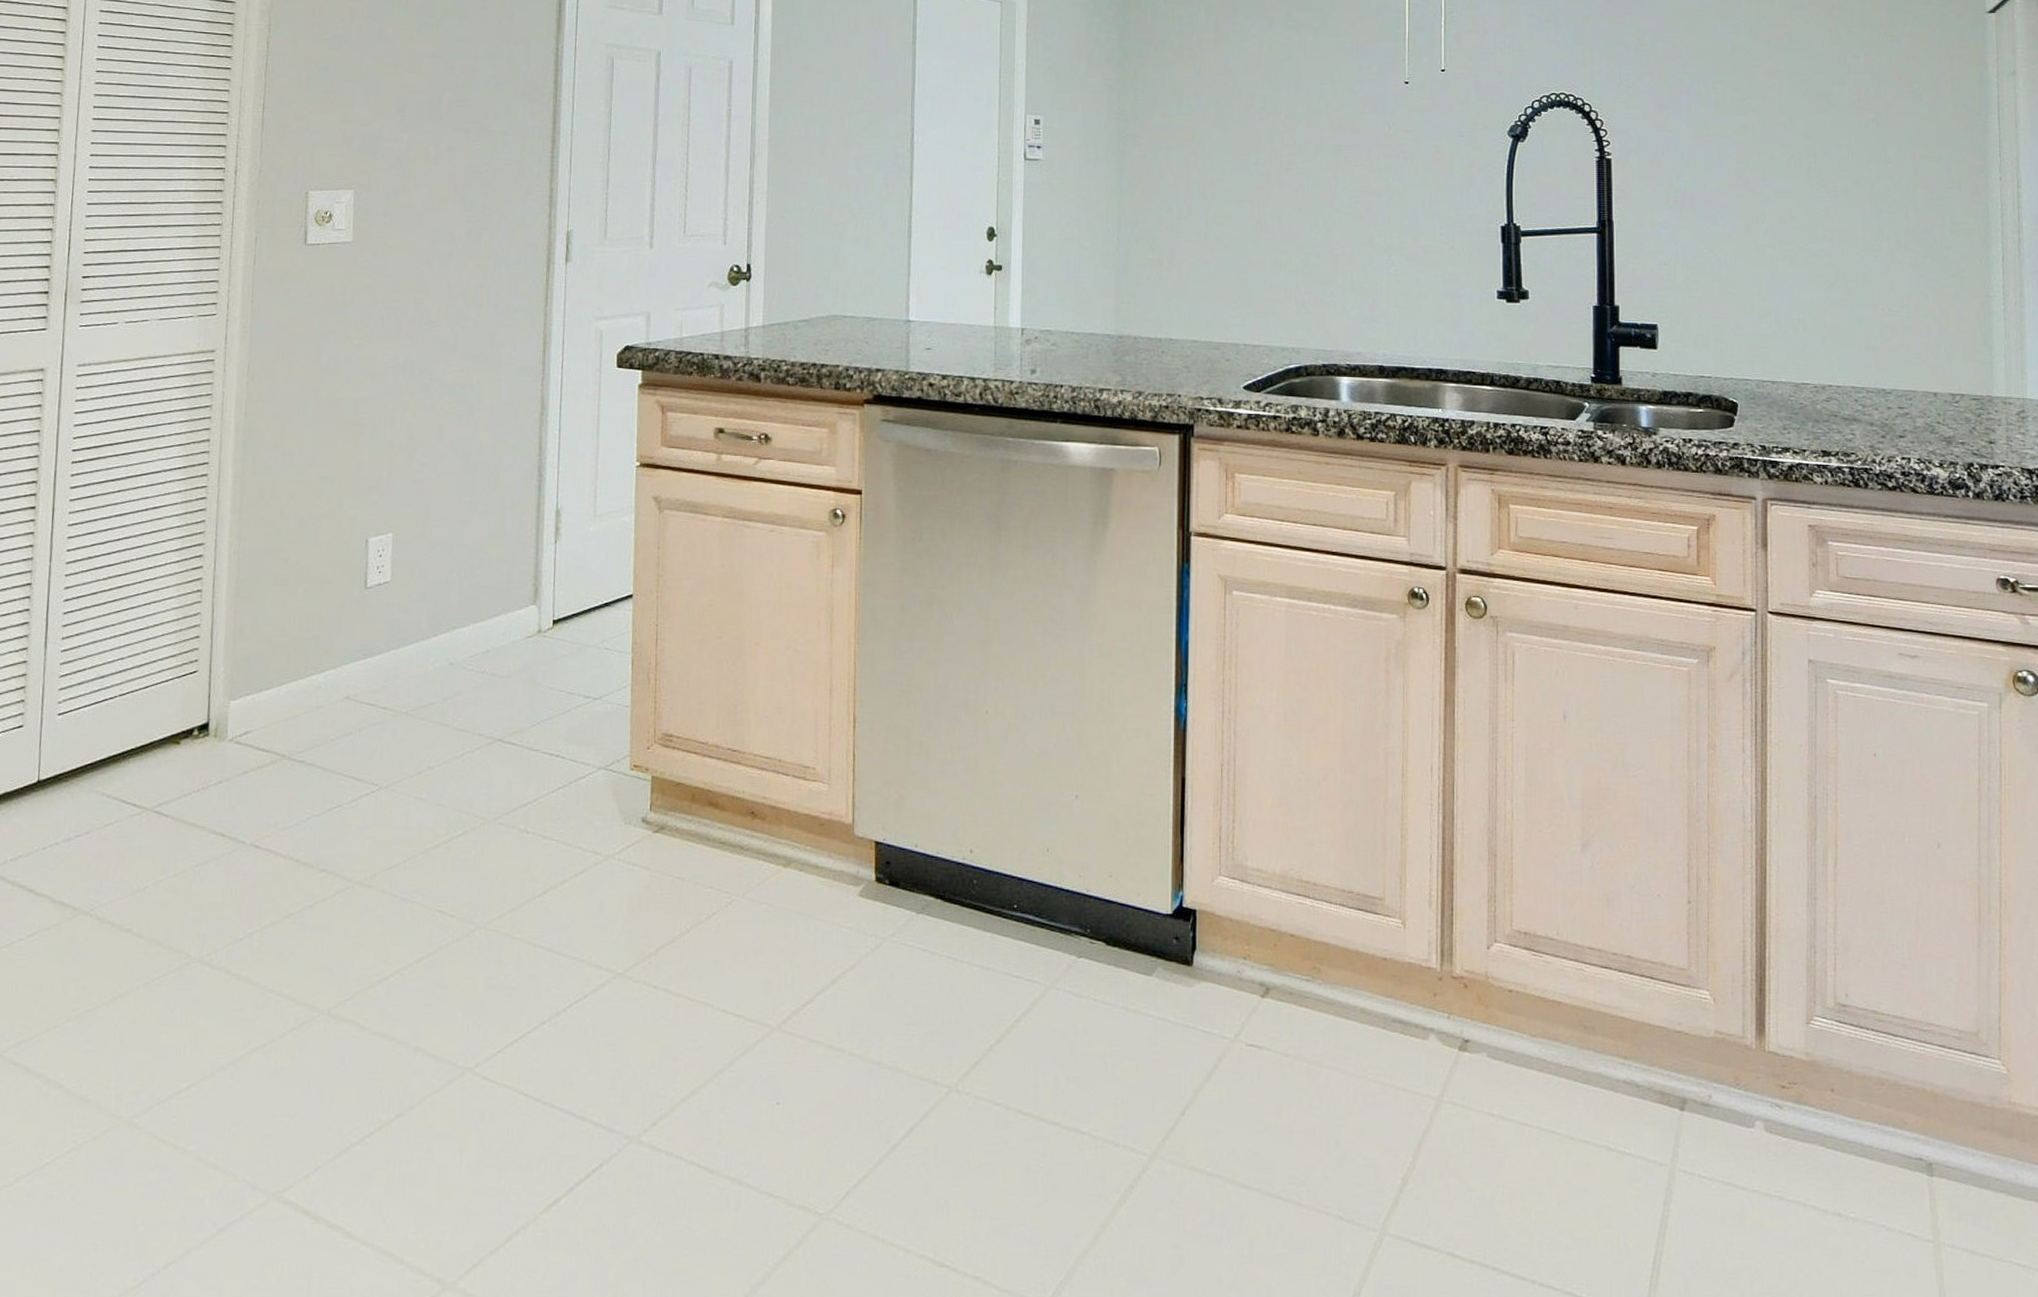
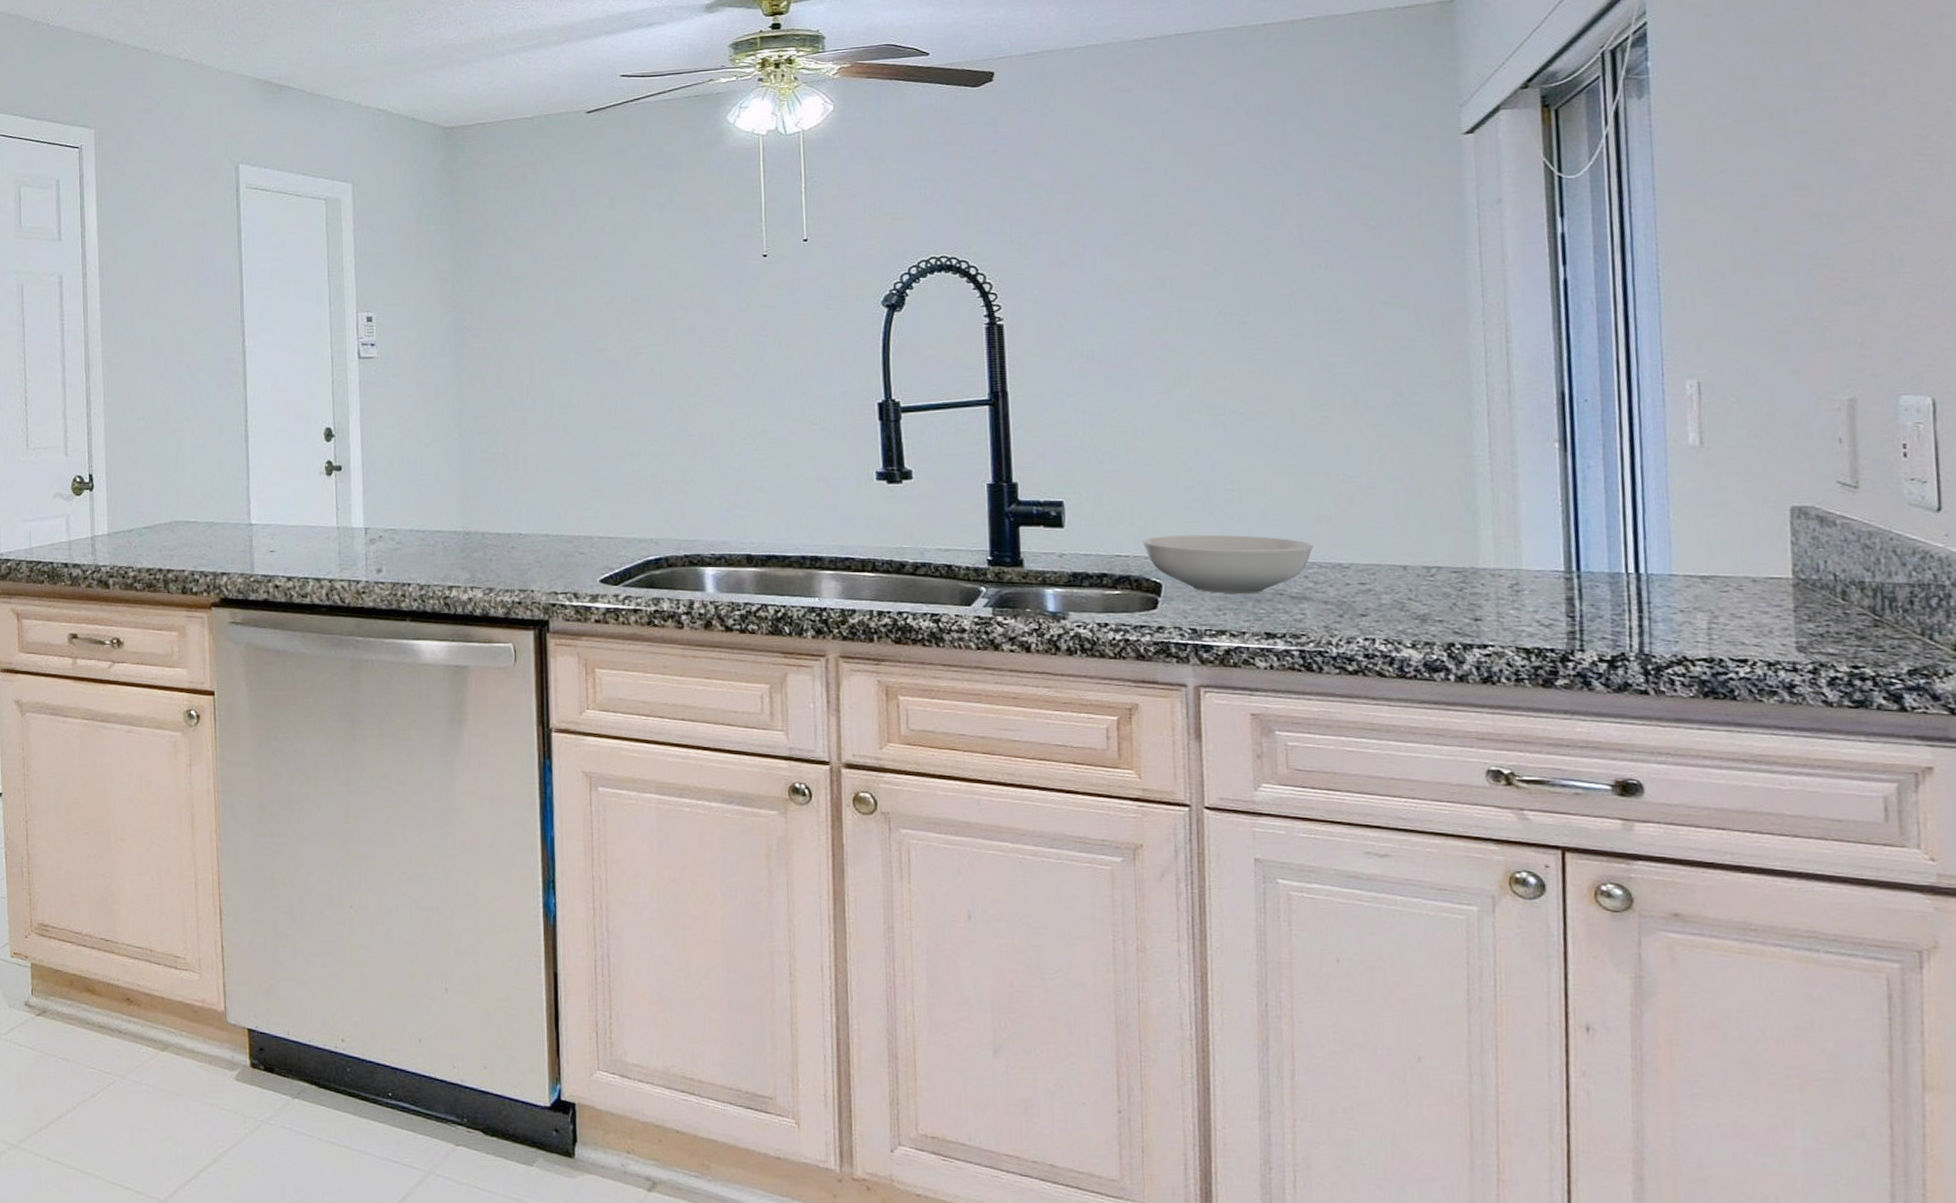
bowl: none [1722,359,1862,415] -> present [1142,534,1313,595]

